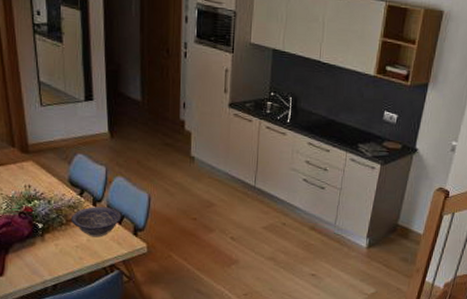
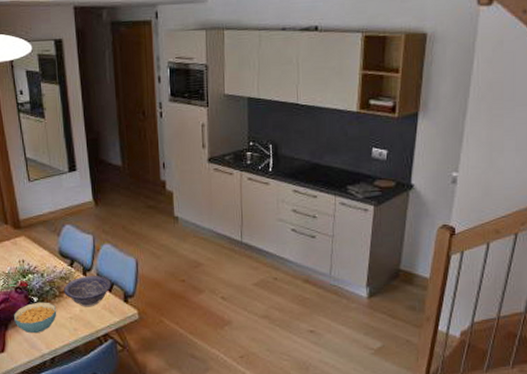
cereal bowl: none [16,228,62,260] -> present [14,302,57,334]

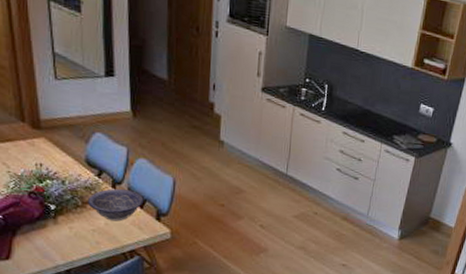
cereal bowl: present [14,302,57,334] -> none [25,210,78,243]

